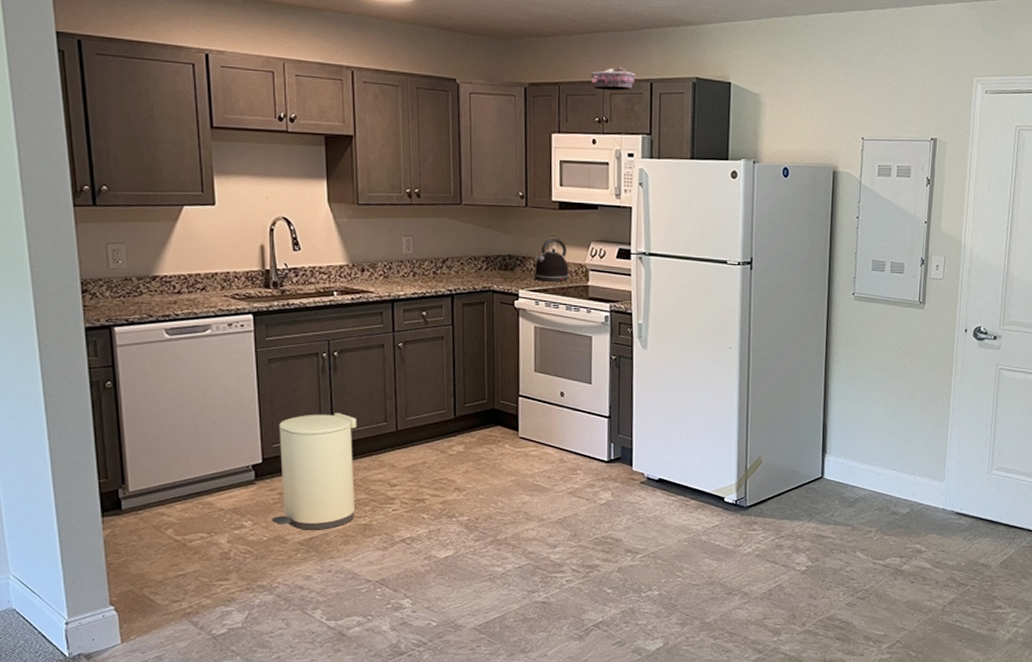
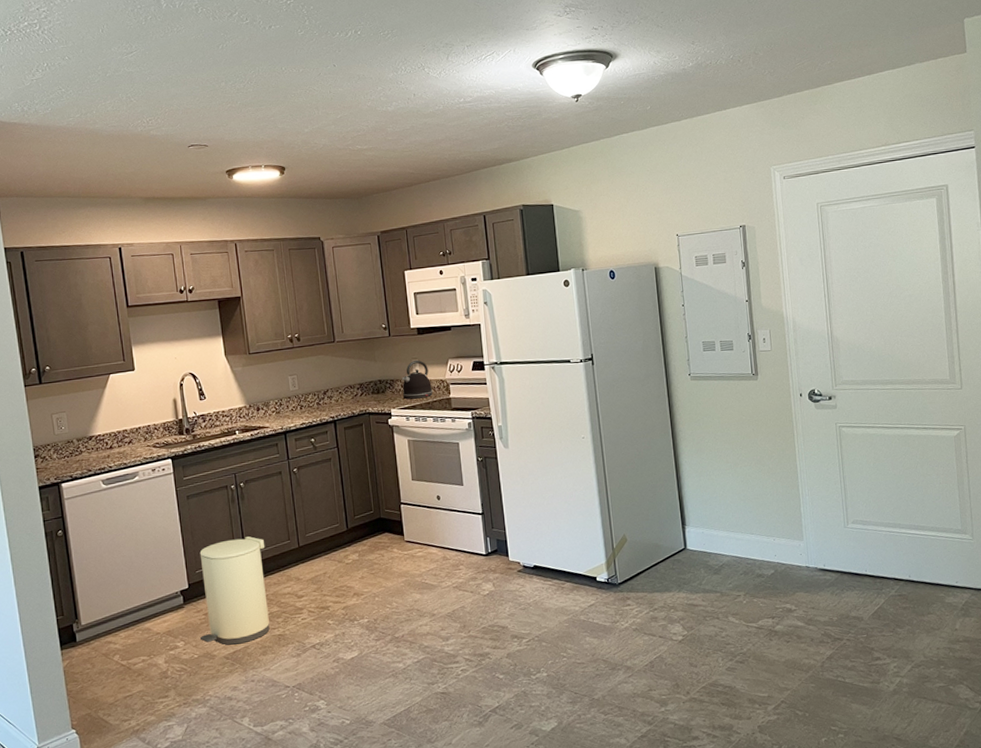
decorative basket: present [590,66,636,91] -> none [431,205,470,228]

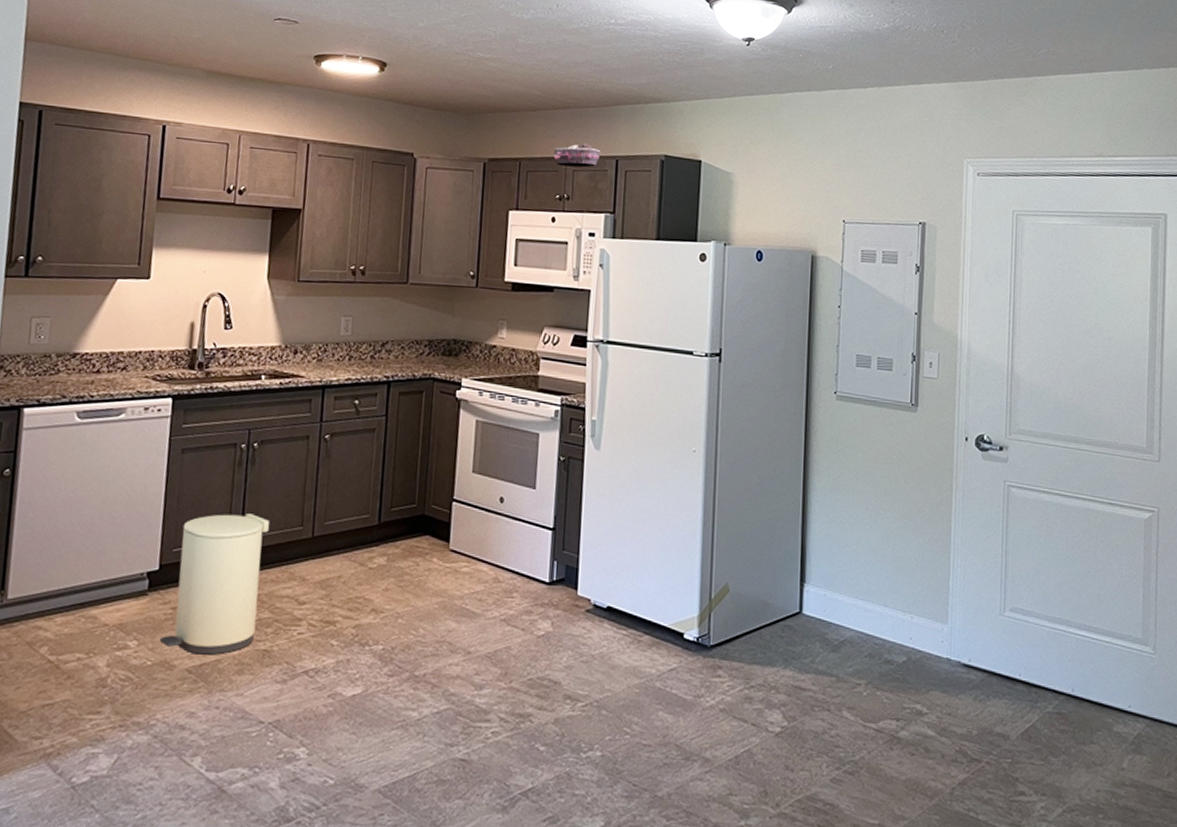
kettle: present [402,360,433,400] -> none [479,322,518,371]
decorative basket: none [431,205,470,228] -> present [553,142,601,168]

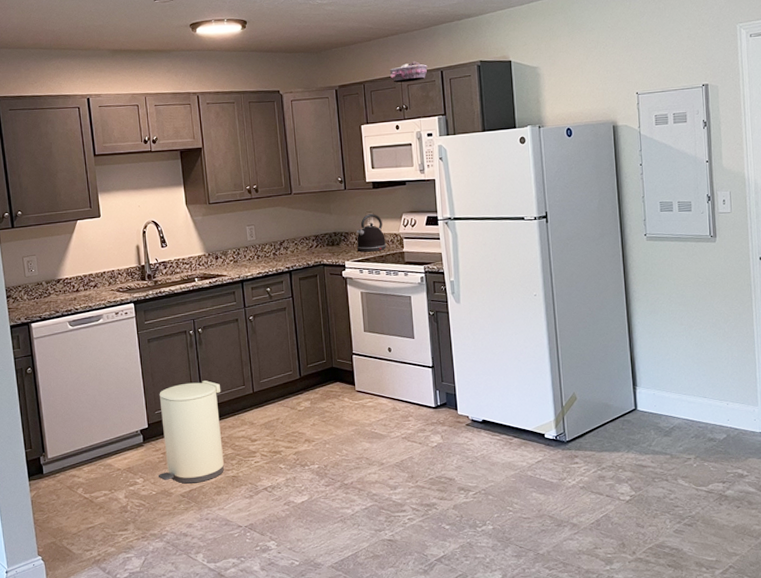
kettle: none [479,322,518,371] -> present [356,214,386,252]

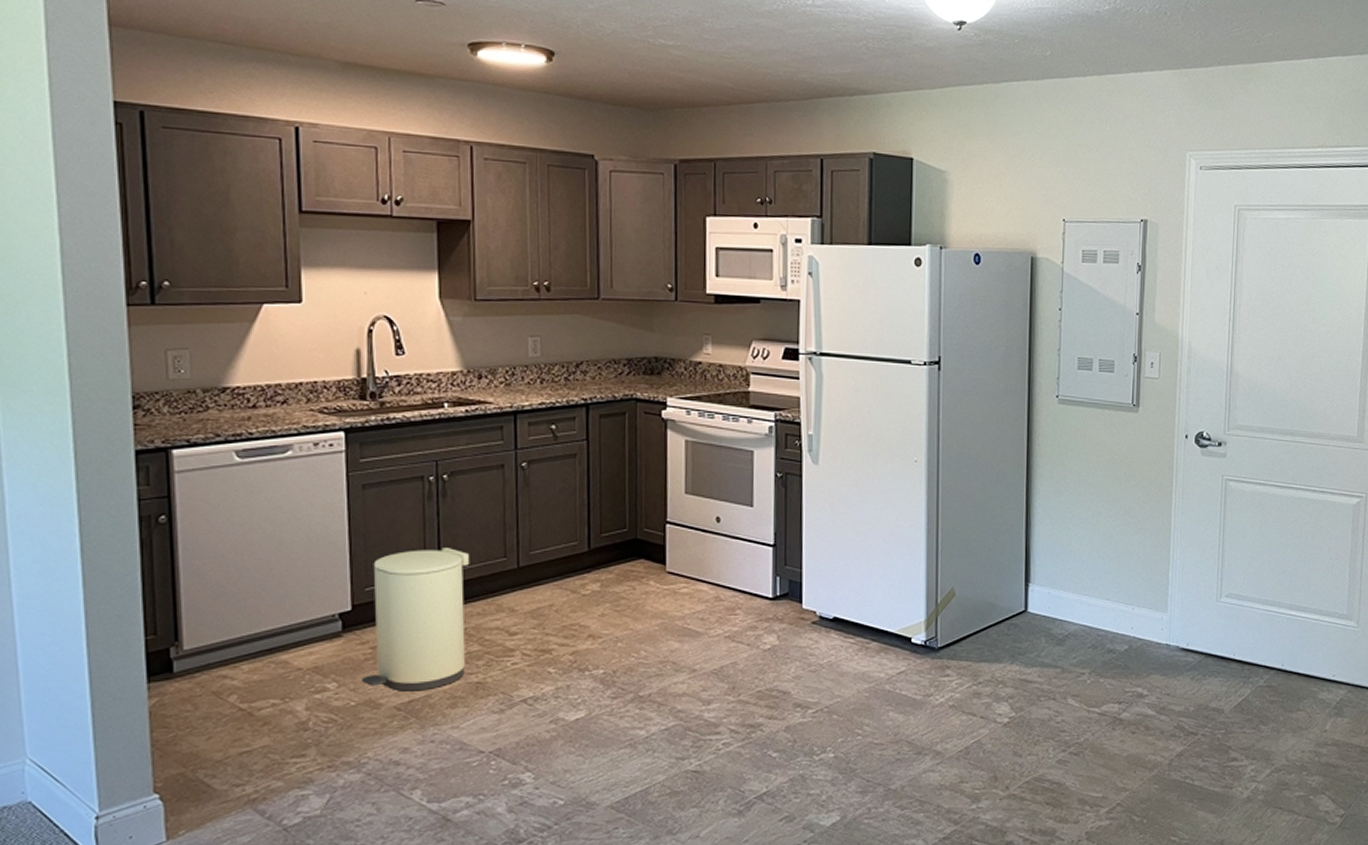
kettle: present [356,214,386,252] -> none [684,337,726,388]
decorative basket: present [389,60,428,83] -> none [751,140,804,168]

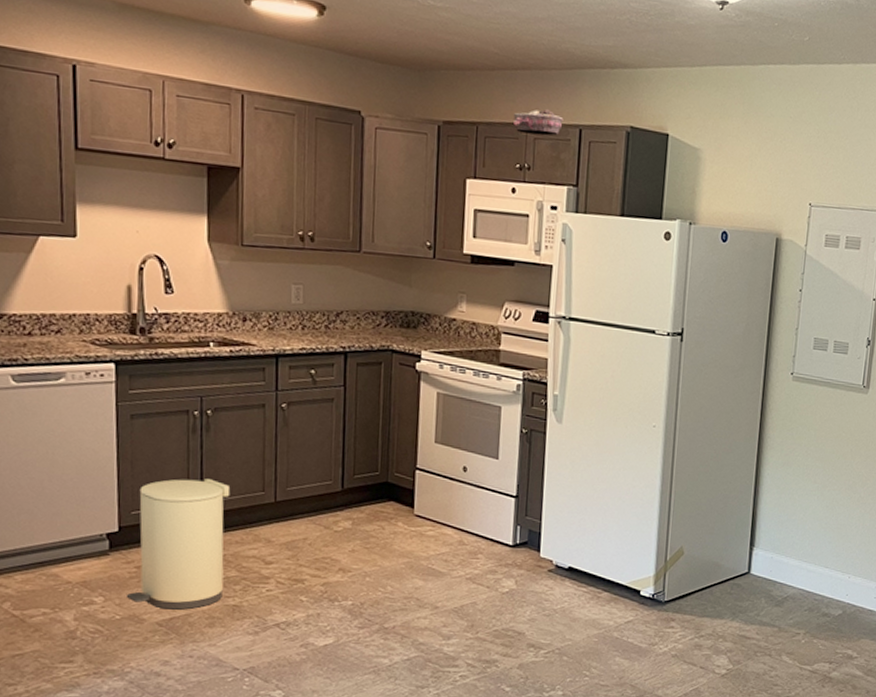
decorative basket: none [751,140,804,168] -> present [512,108,564,136]

